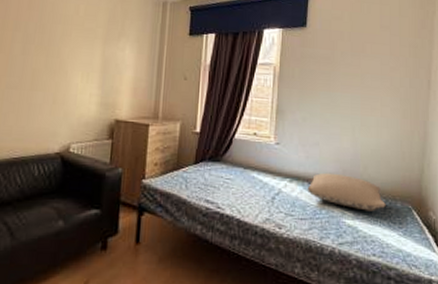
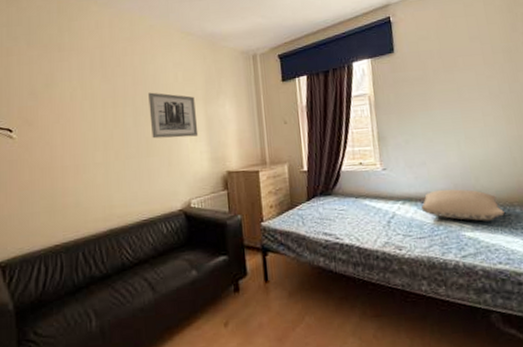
wall art: none [40,20,94,77] -> present [148,92,199,139]

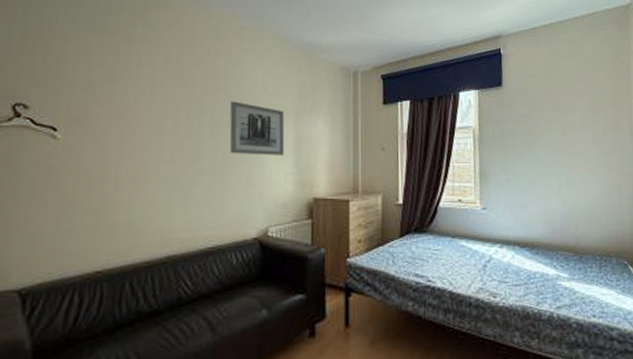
pillow: present [421,189,505,221] -> none [518,234,601,271]

